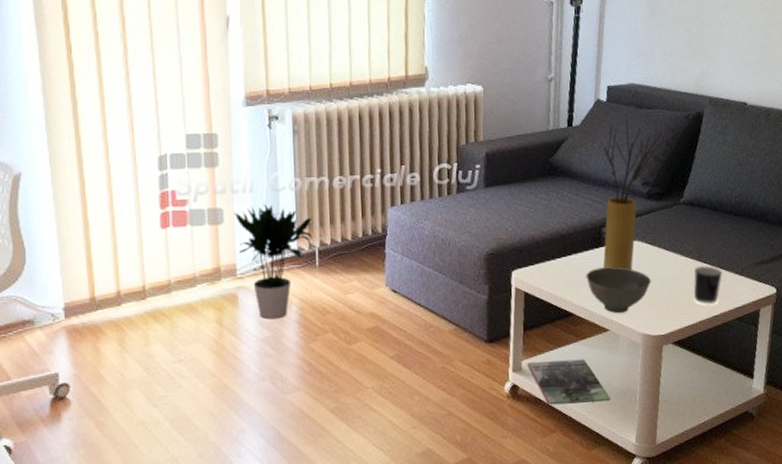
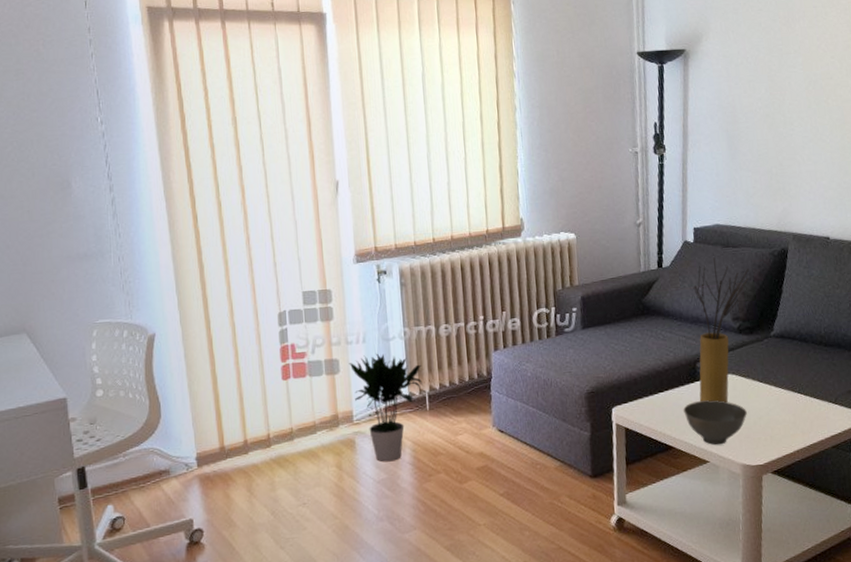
magazine: present [527,359,610,404] -> none [632,490,714,536]
mug: present [693,266,722,305] -> none [788,396,817,434]

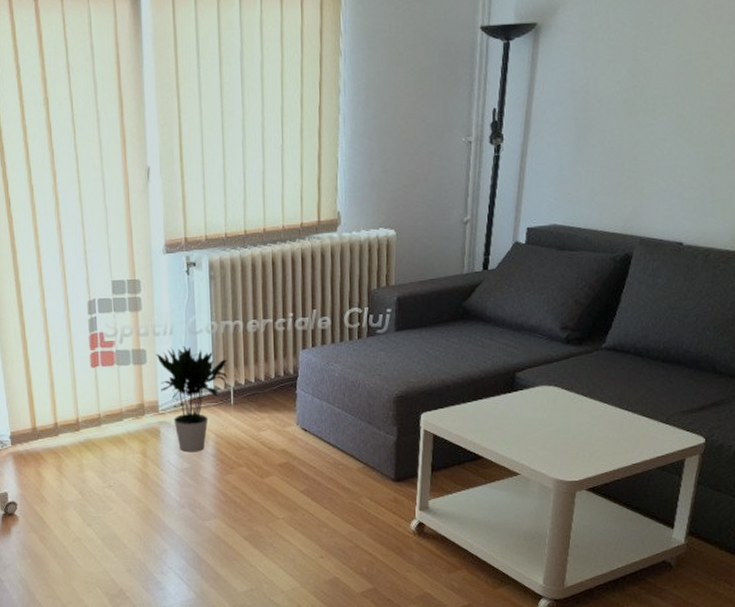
bowl: present [683,400,747,445] -> none [497,412,566,458]
vase: present [693,257,749,403] -> none [515,260,584,416]

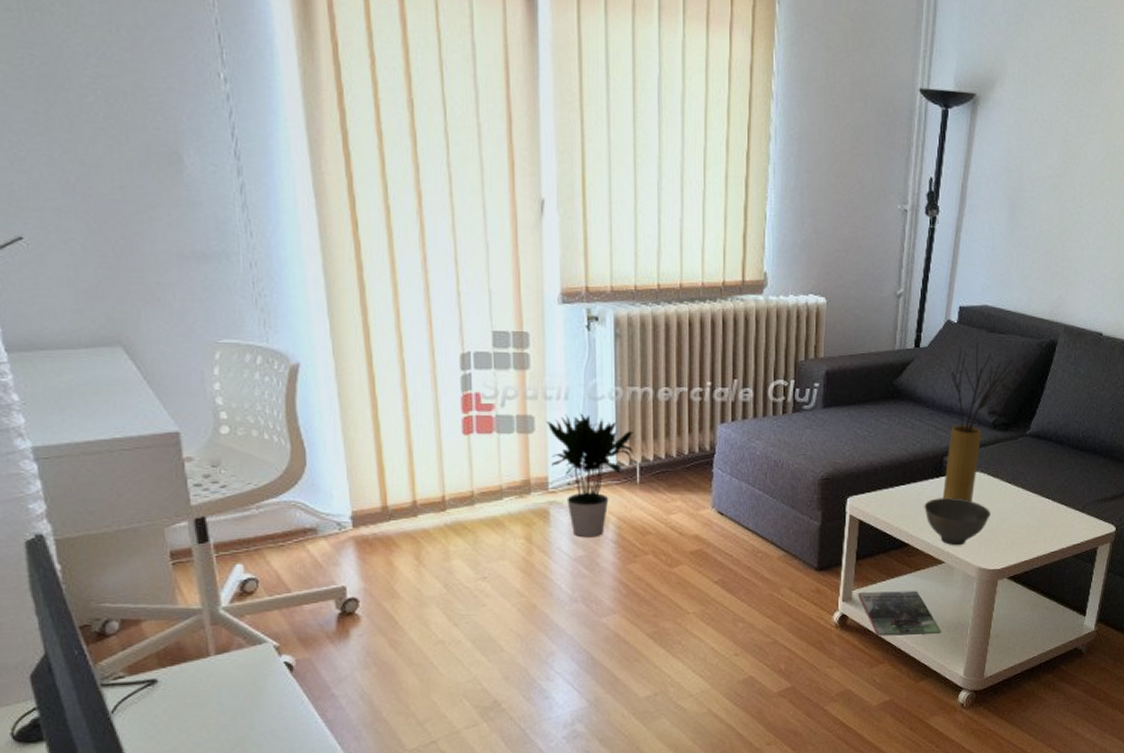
magazine: none [434,501,518,544] -> present [858,590,941,636]
bowl: none [497,412,566,458] -> present [924,498,990,546]
vase: none [515,260,584,416] -> present [942,342,1012,503]

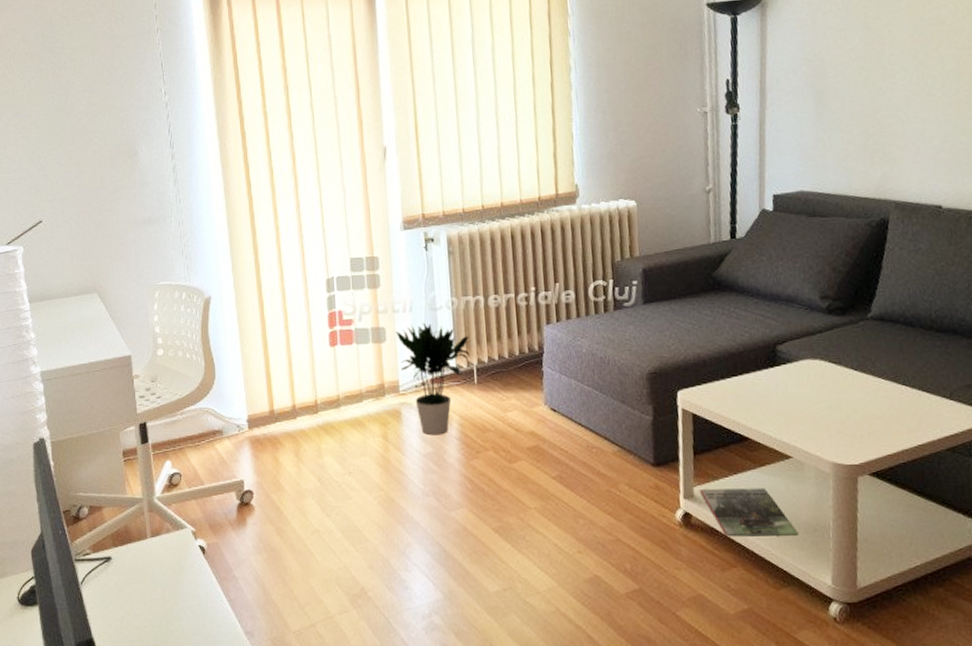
bowl: present [924,498,990,546] -> none [761,388,838,439]
vase: present [942,342,1012,503] -> none [772,227,840,392]

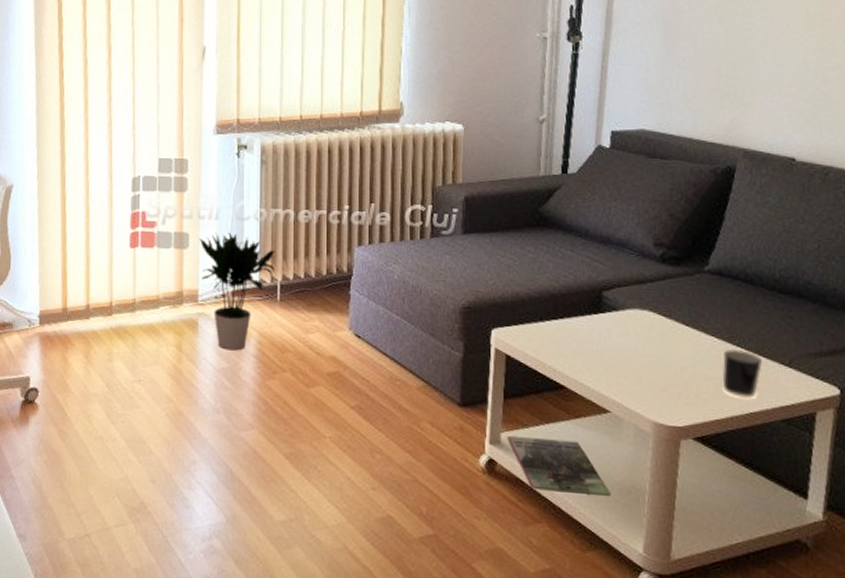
mug: none [890,388,927,432] -> present [722,349,762,398]

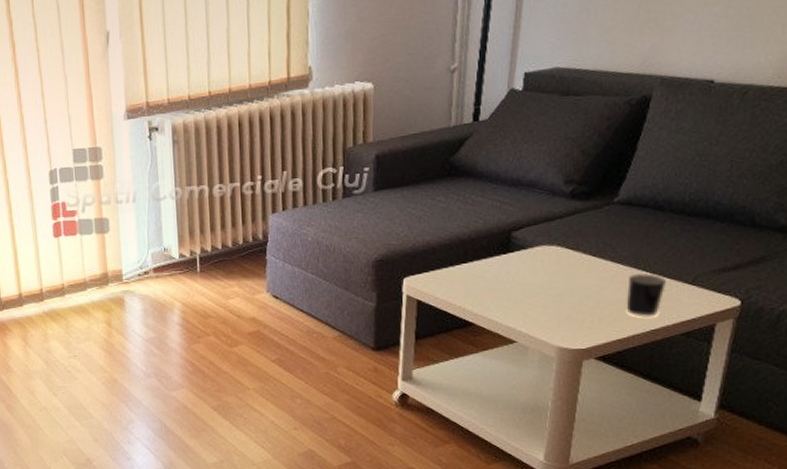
potted plant: present [199,232,275,351] -> none [119,213,194,322]
magazine: present [508,436,611,496] -> none [419,371,515,416]

